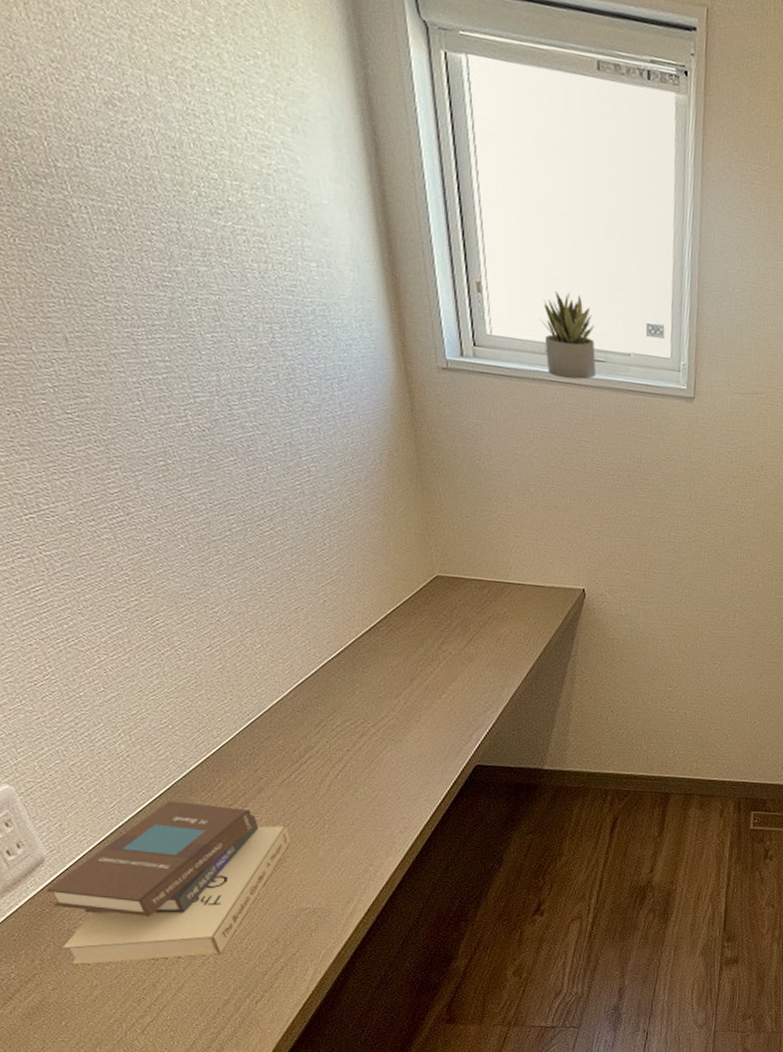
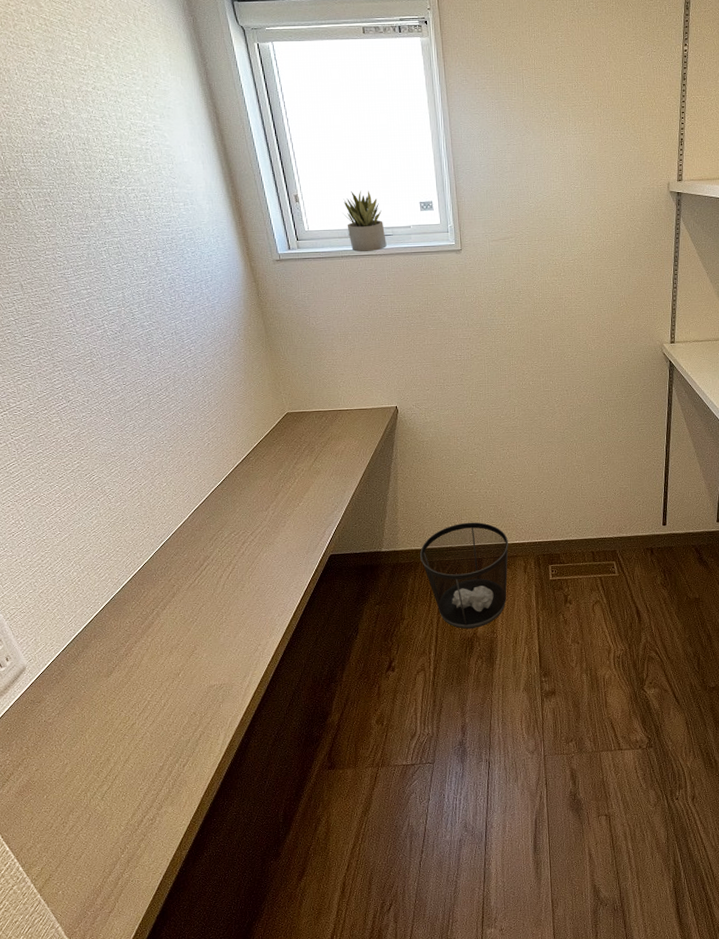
books: present [46,801,291,965] -> none [28,611,199,749]
waste bin: none [592,747,705,876] -> present [420,522,509,629]

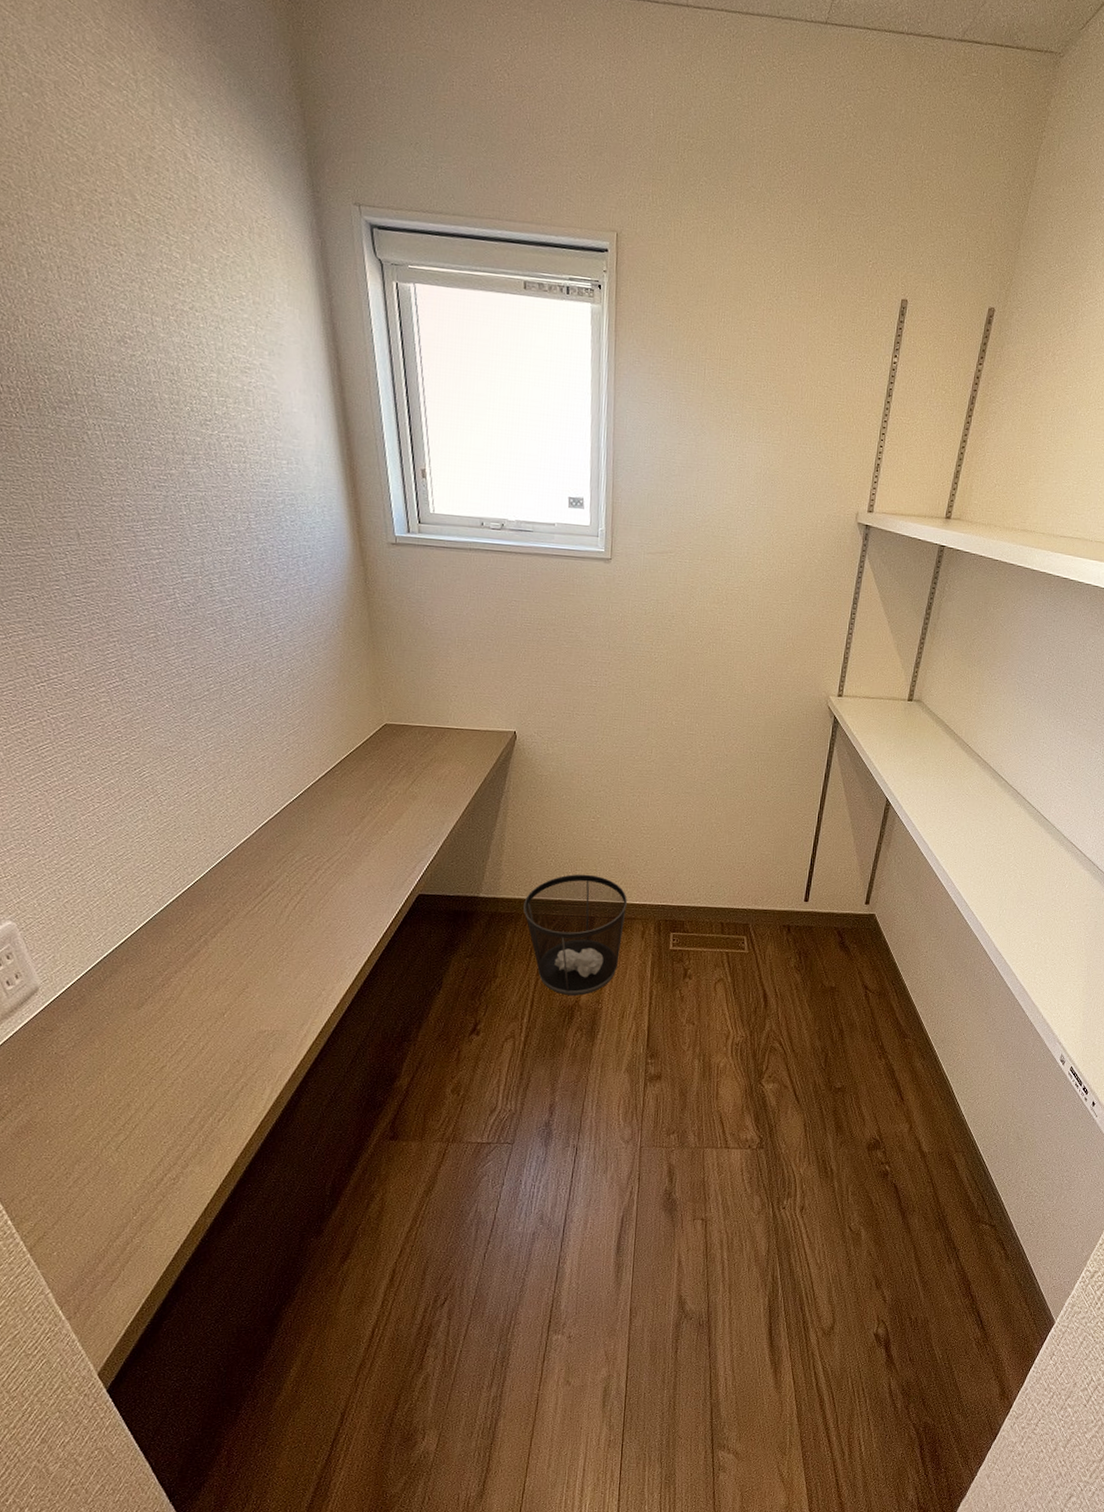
succulent plant: present [343,190,387,253] -> none [477,474,525,548]

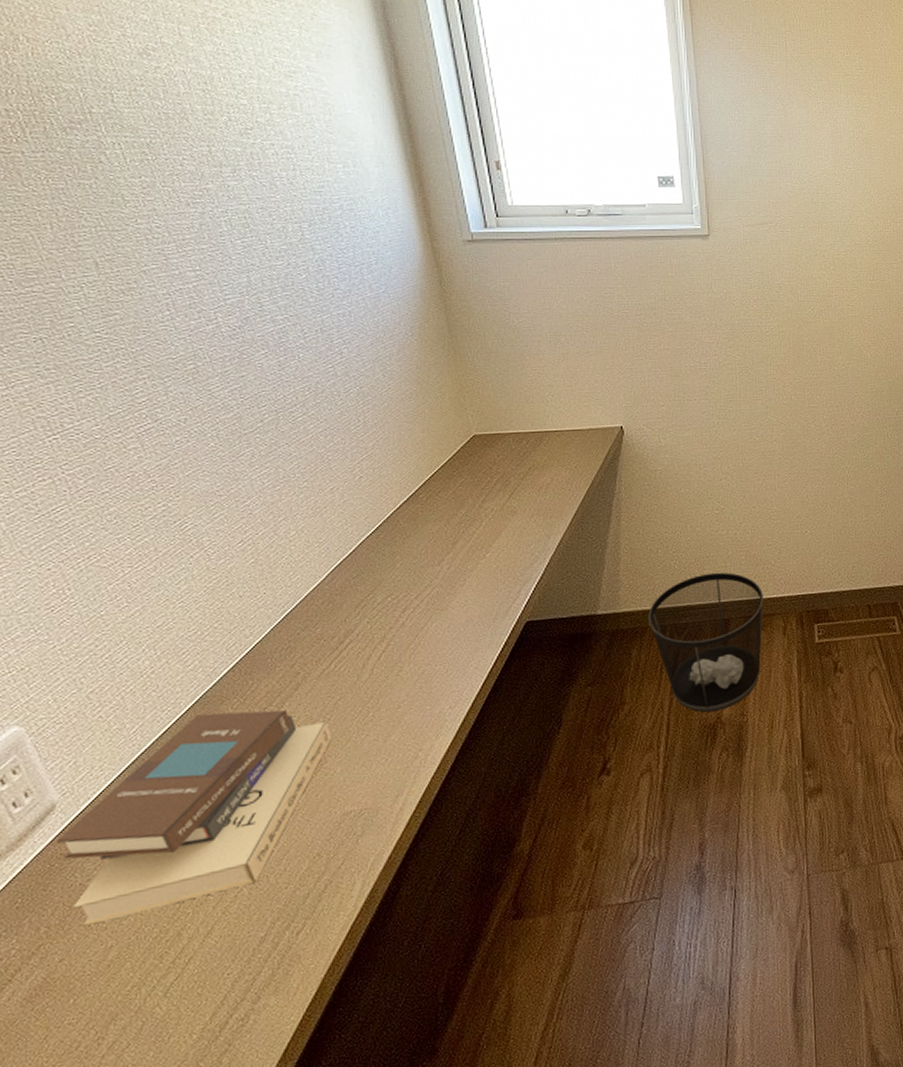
books: none [38,933,254,1086] -> present [56,710,333,926]

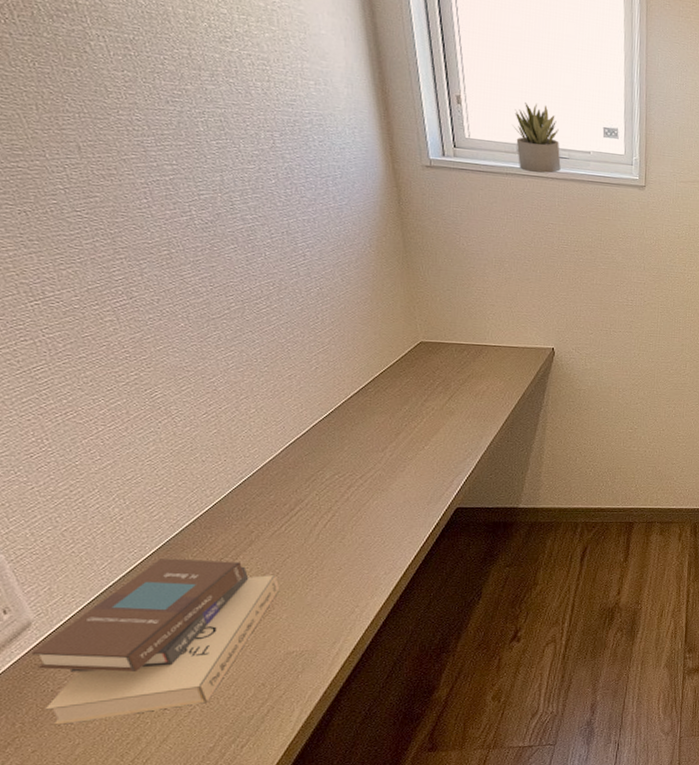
succulent plant: none [558,159,614,235] -> present [513,103,561,174]
waste bin: present [648,572,764,713] -> none [563,482,664,598]

